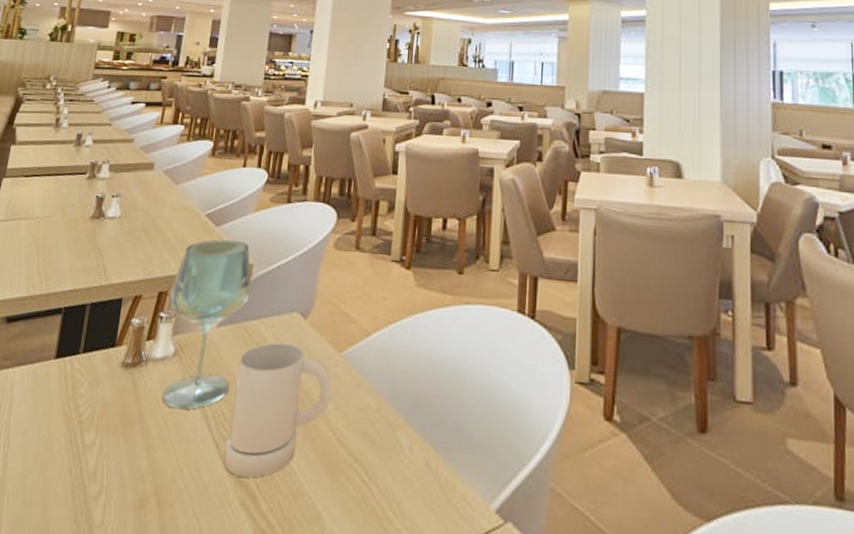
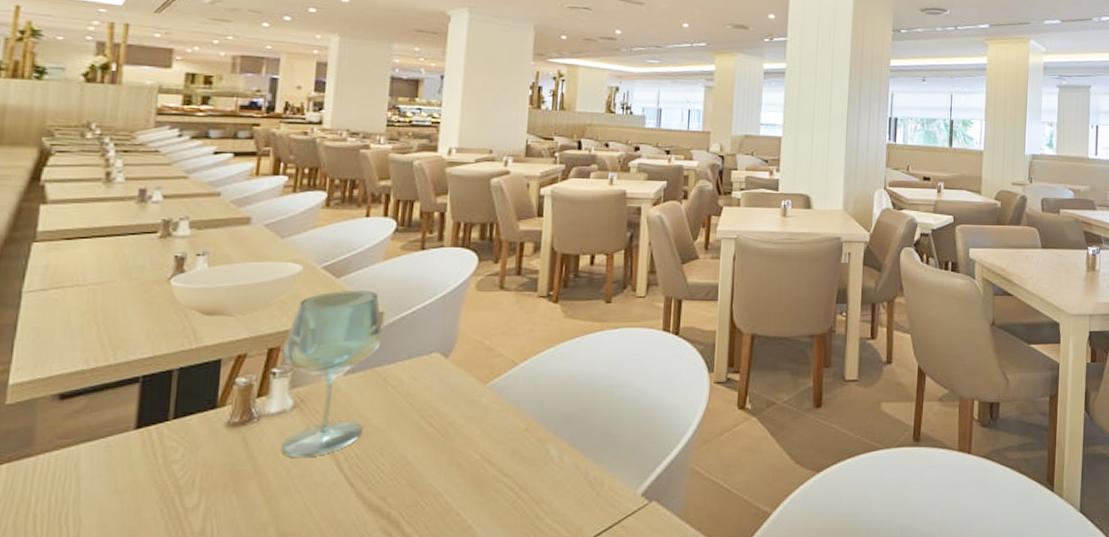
bowl: none [90,205,192,257] -> present [169,261,304,317]
mug: present [223,342,331,478] -> none [360,382,477,508]

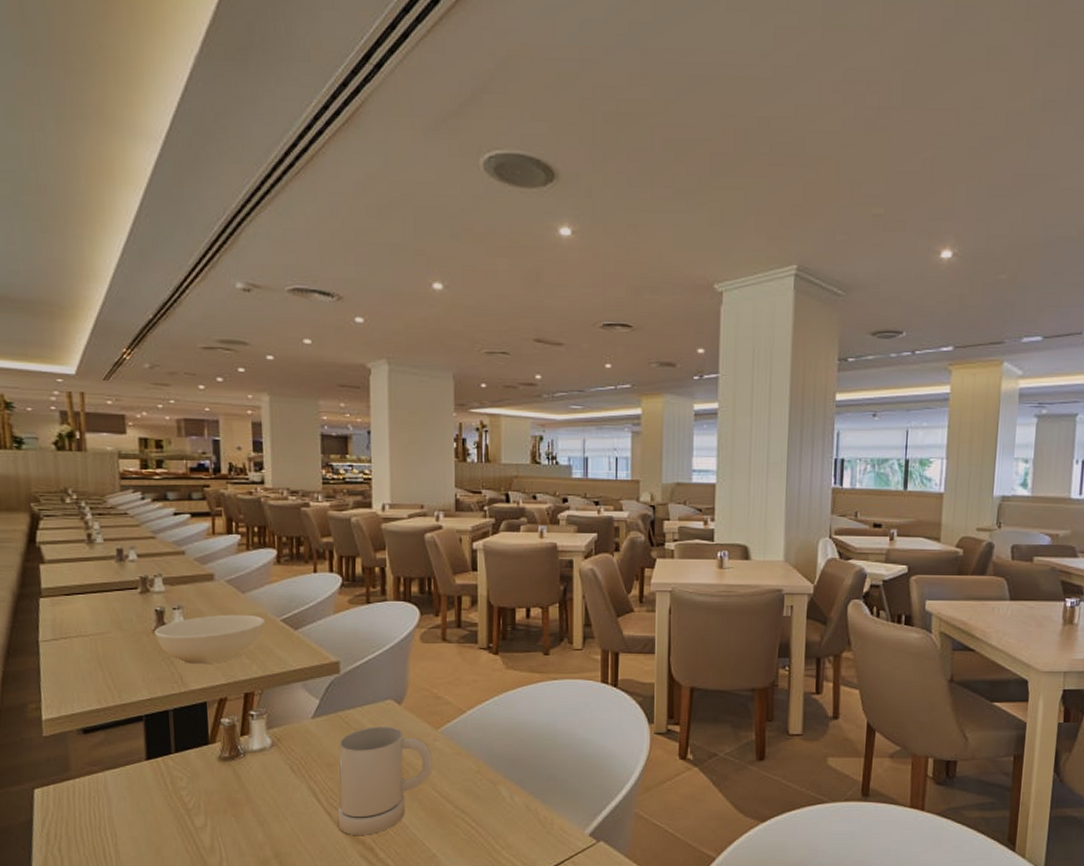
wine glass: present [281,291,383,458] -> none [256,642,341,790]
mug: none [360,382,477,508] -> present [337,727,433,835]

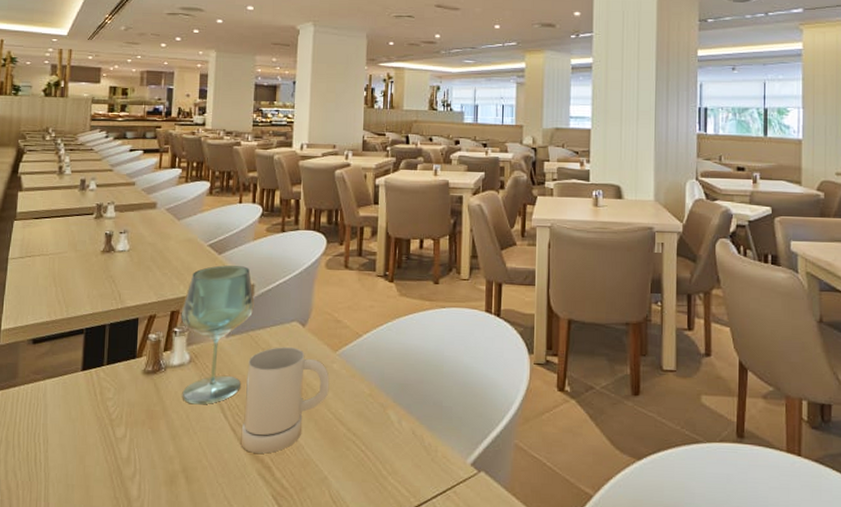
bowl: present [154,614,266,665] -> none [102,239,195,284]
wine glass: none [256,642,341,790] -> present [180,265,254,405]

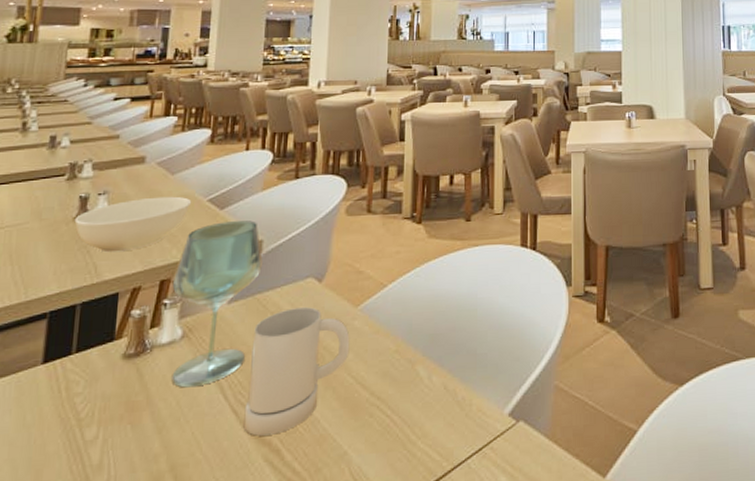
bowl: none [102,239,195,284] -> present [74,196,192,253]

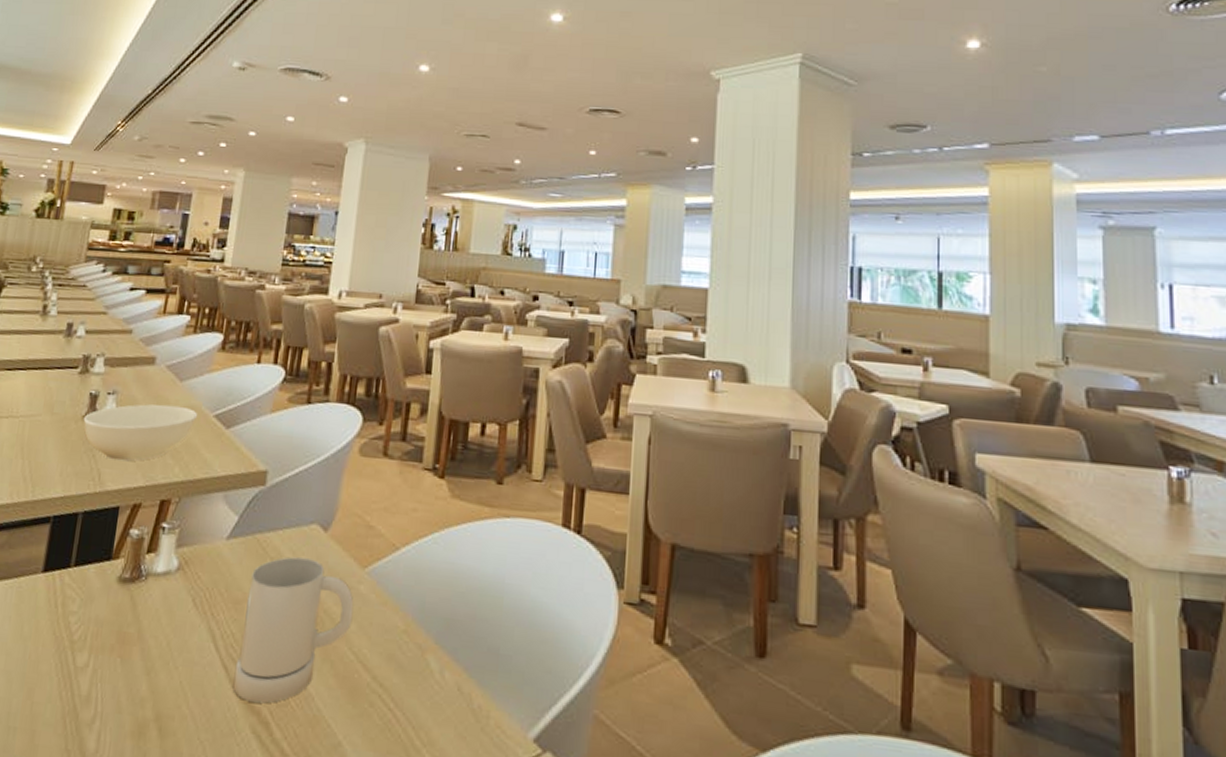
wine glass: present [171,220,263,388] -> none [163,443,266,630]

